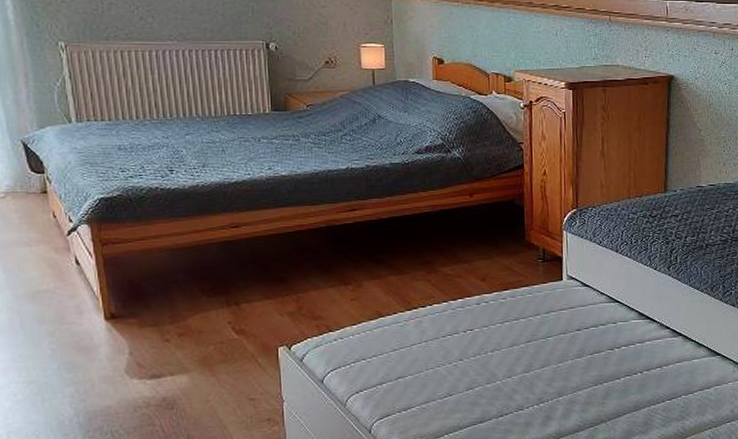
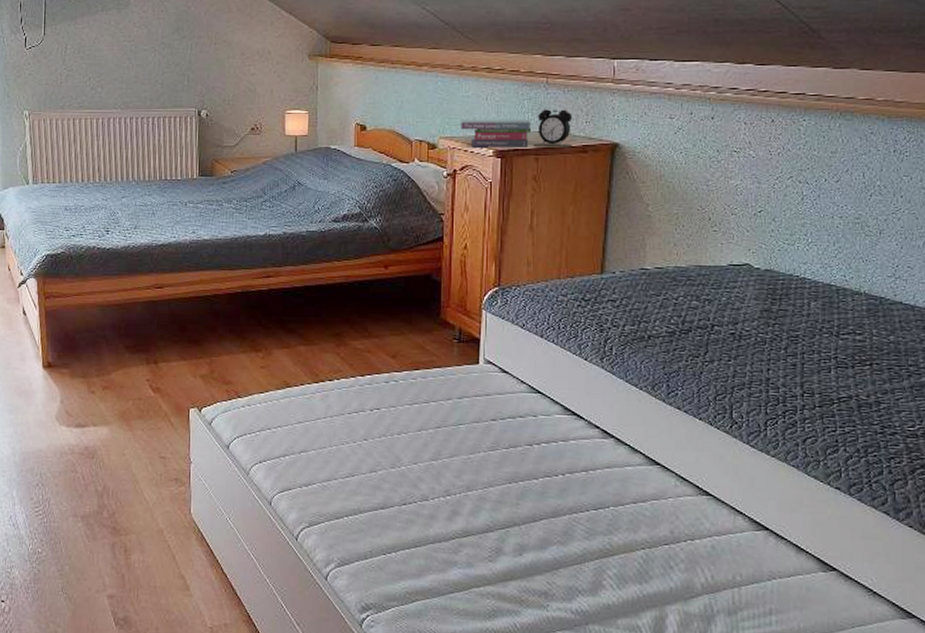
books: none [534,53,599,80] -> present [461,119,532,147]
alarm clock: none [600,41,635,81] -> present [533,105,573,149]

